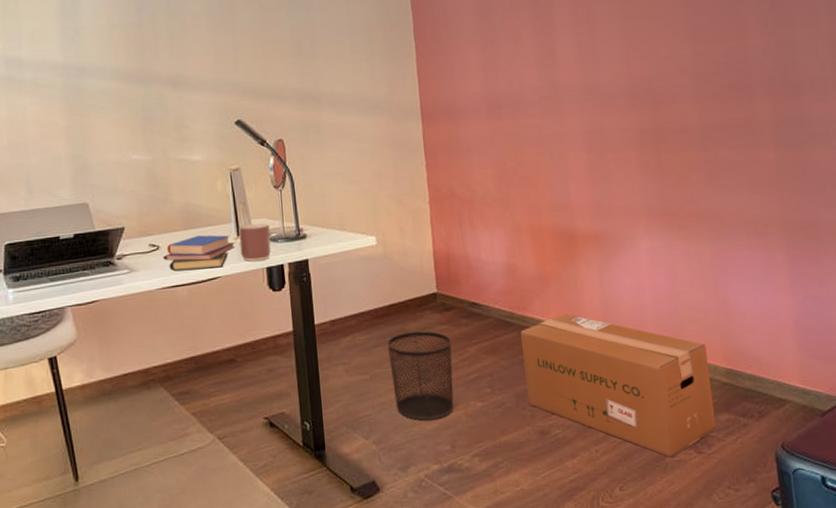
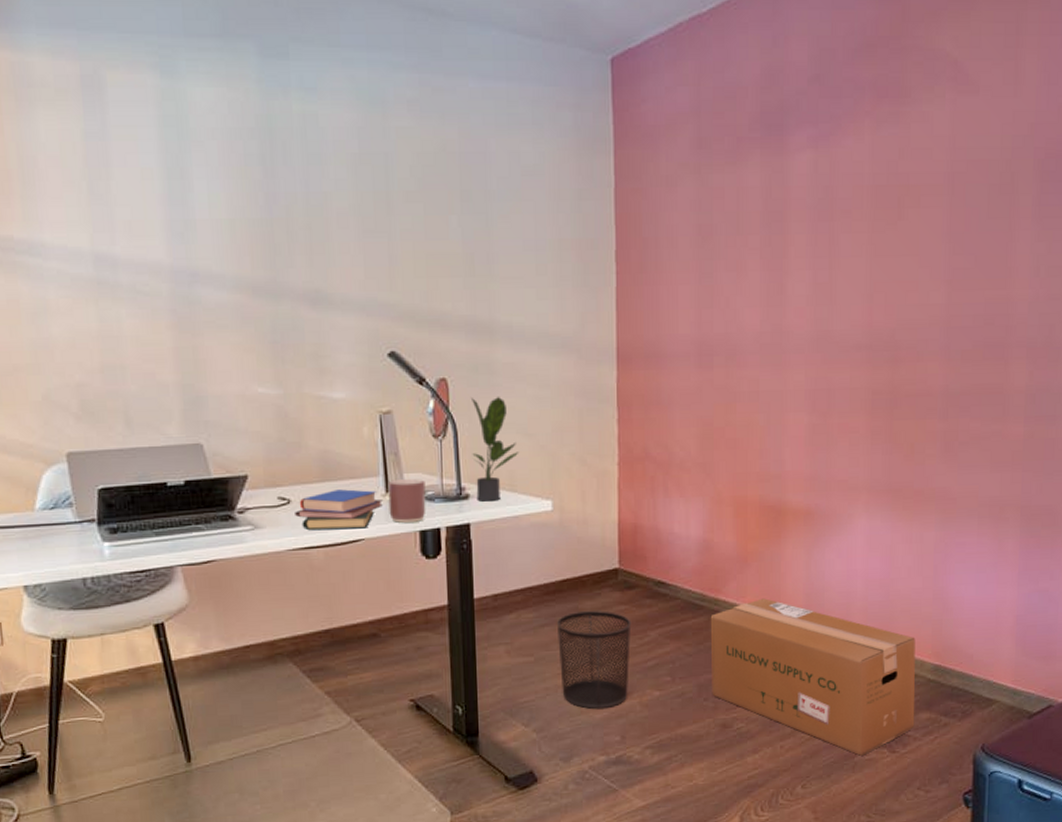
potted plant: none [304,151,346,240] -> present [472,396,520,502]

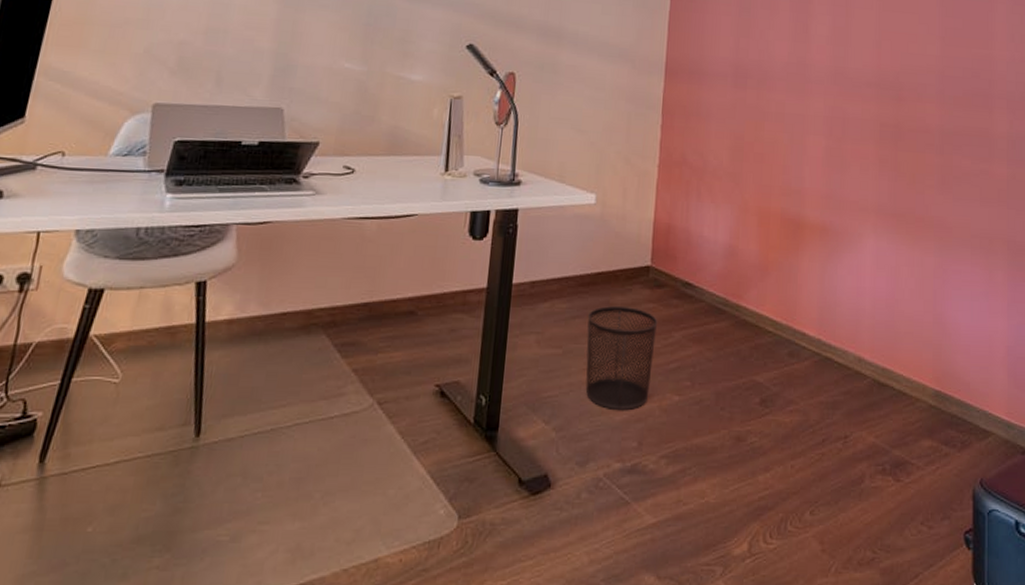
book: present [295,489,384,530] -> none [356,164,442,204]
mug: present [388,479,426,523] -> none [445,160,483,203]
potted plant: present [472,396,520,502] -> none [527,93,572,190]
box: present [710,598,916,756] -> none [728,308,918,482]

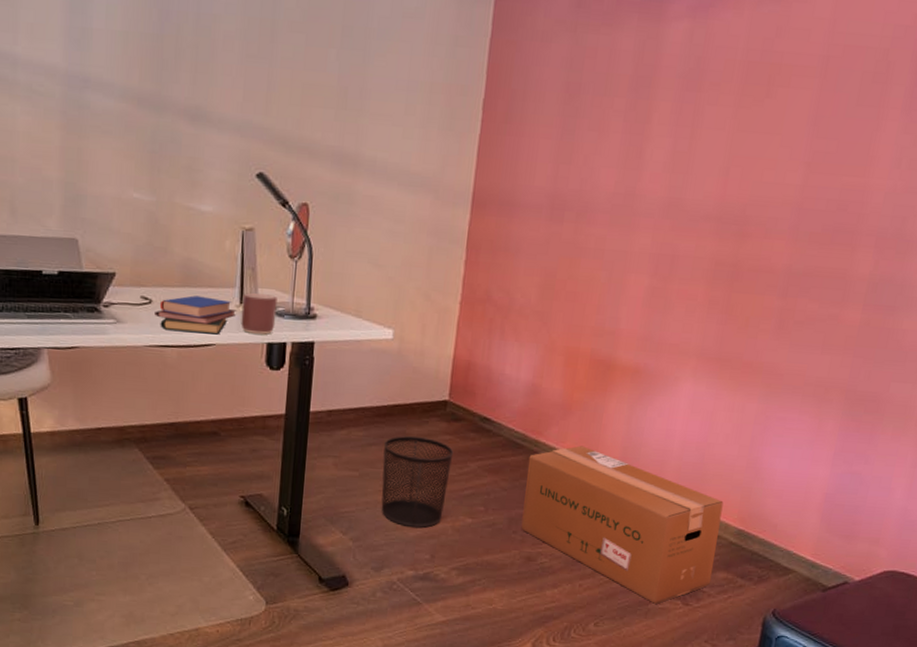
book: none [356,164,442,204] -> present [155,295,237,335]
mug: none [445,160,483,203] -> present [241,293,277,335]
box: none [728,308,918,482] -> present [521,445,724,604]

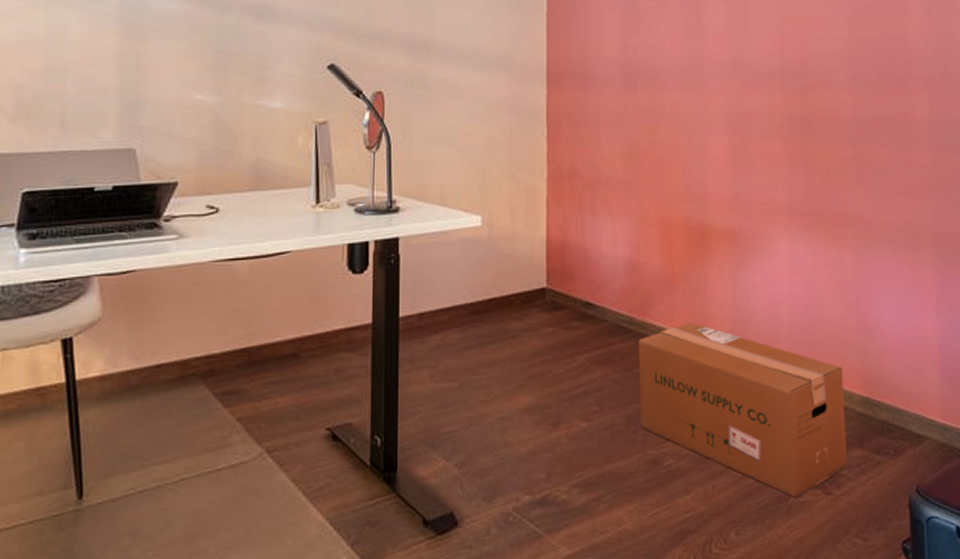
book: present [155,295,237,335] -> none [222,199,314,241]
mug: present [241,293,277,335] -> none [318,190,356,235]
waste bin: present [381,436,454,528] -> none [483,333,559,442]

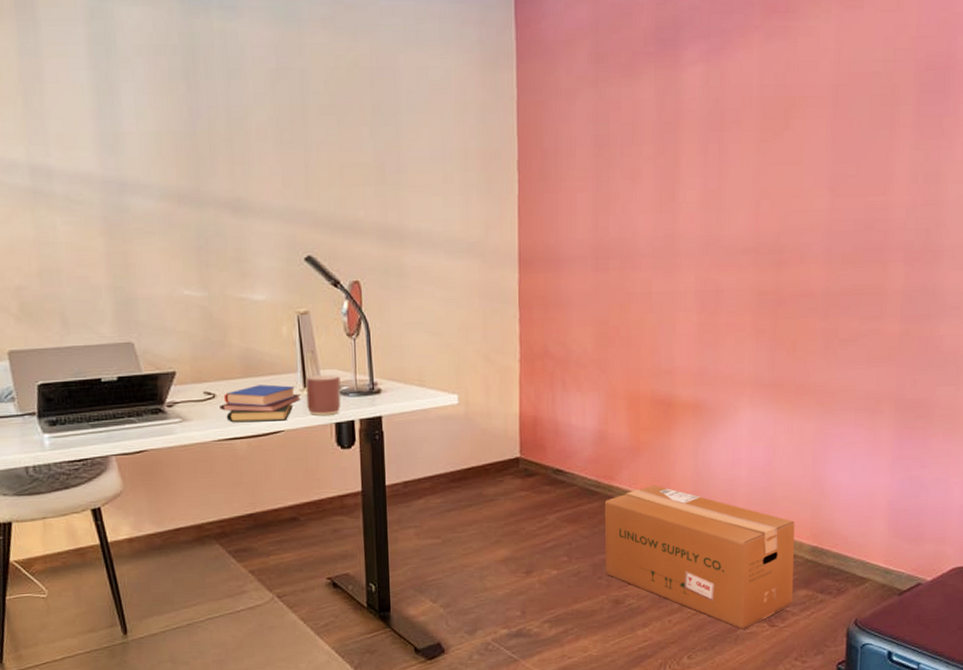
book: none [222,199,314,241] -> present [220,384,302,422]
mug: none [318,190,356,235] -> present [305,375,341,415]

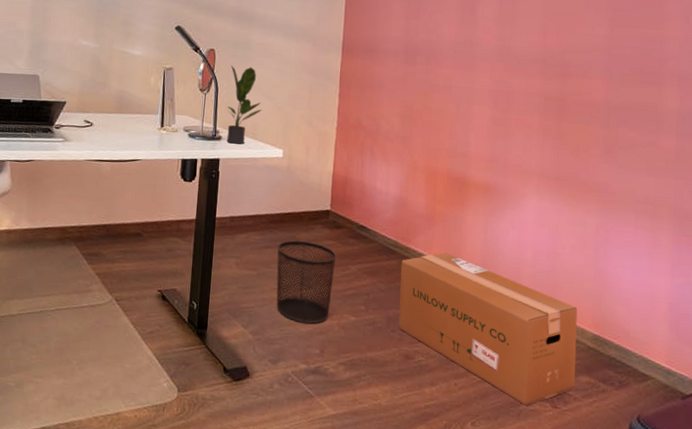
book: present [220,384,302,422] -> none [94,120,159,152]
mug: present [305,375,341,415] -> none [161,118,190,152]
potted plant: none [383,297,428,396] -> present [226,66,262,145]
waste bin: none [463,496,532,587] -> present [276,240,337,324]

